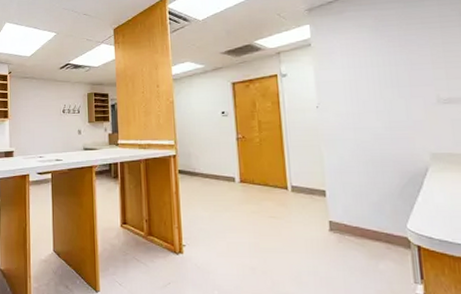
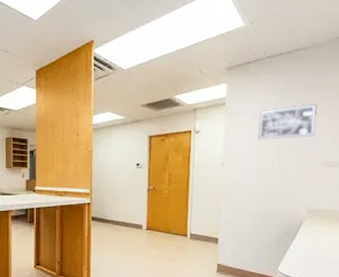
wall art: none [352,37,422,79] -> present [258,104,317,140]

